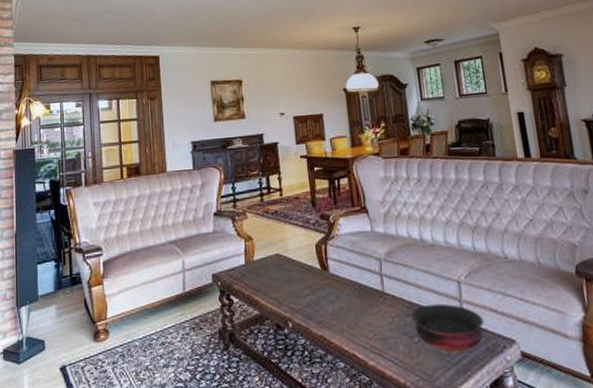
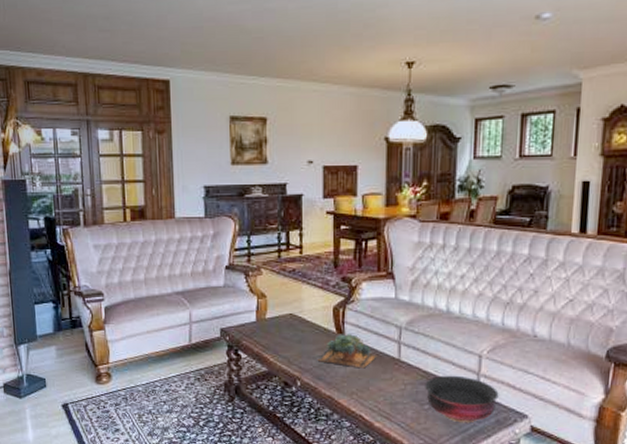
succulent plant: none [305,268,364,304] -> present [317,333,379,369]

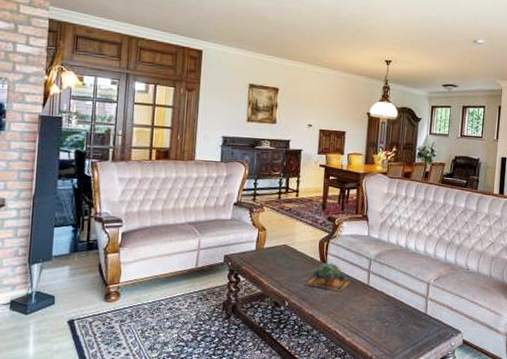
bowl: present [425,375,499,423] -> none [386,298,441,338]

